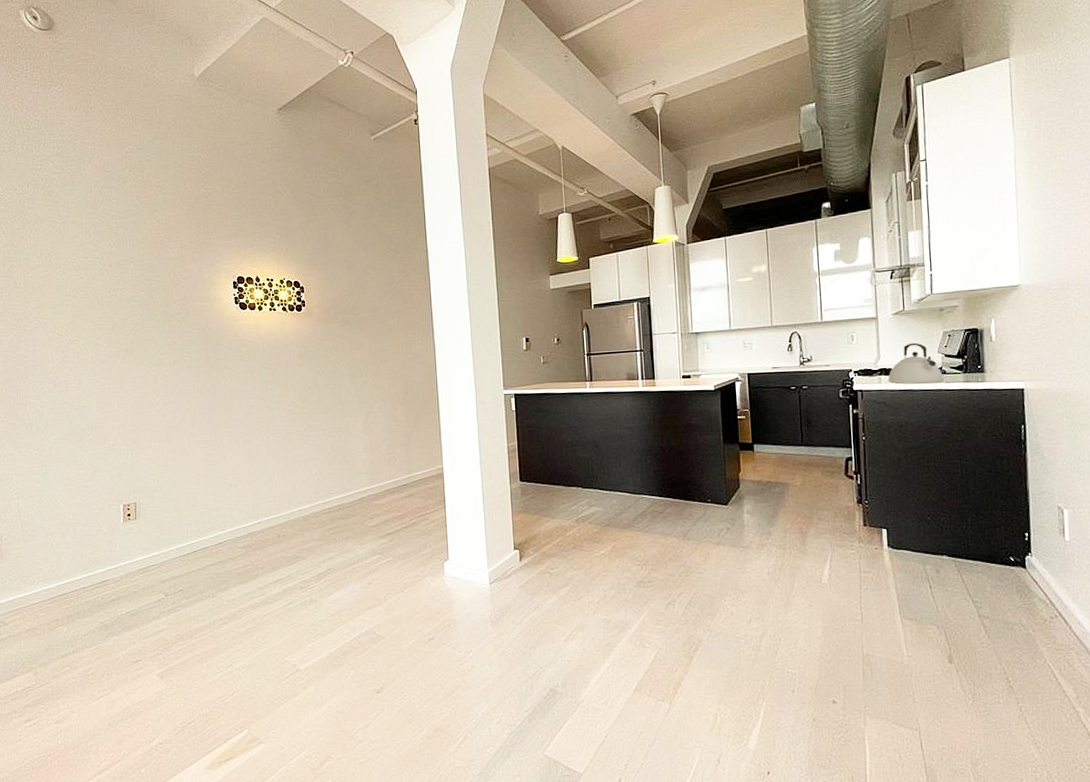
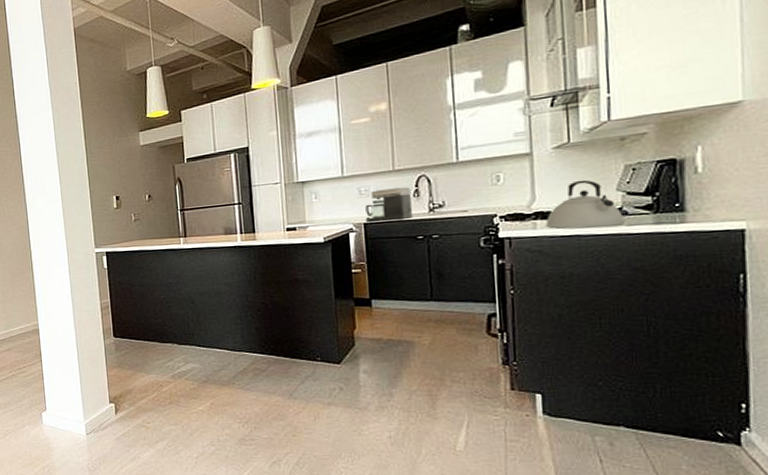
coffee maker: none [749,342,787,373] -> present [365,187,412,223]

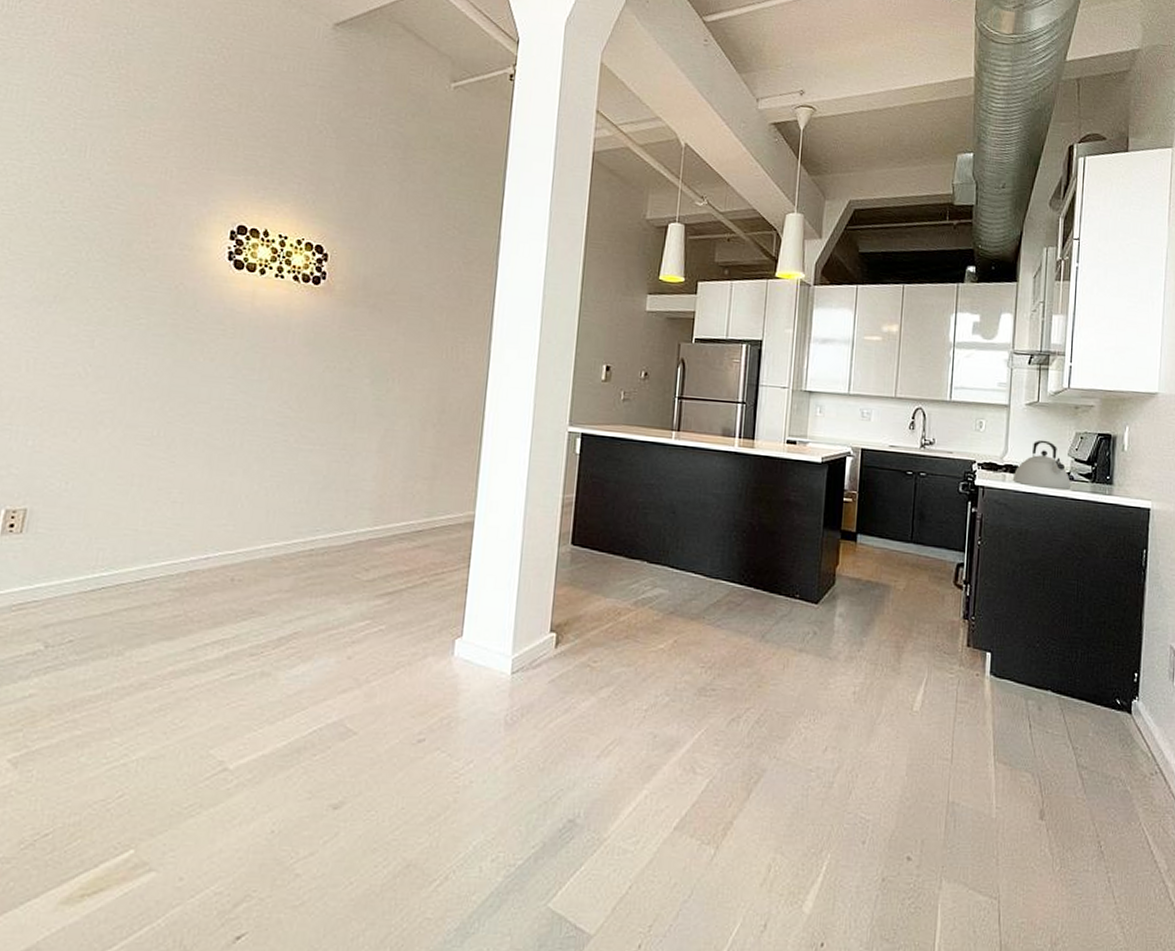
coffee maker: present [365,187,412,223] -> none [864,415,907,452]

